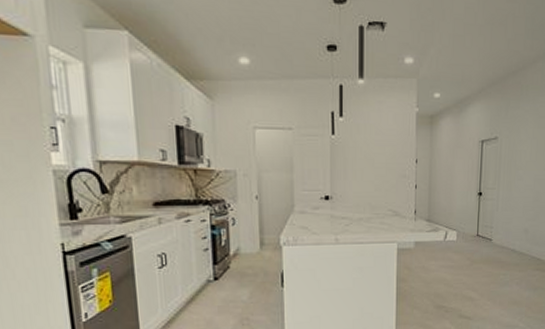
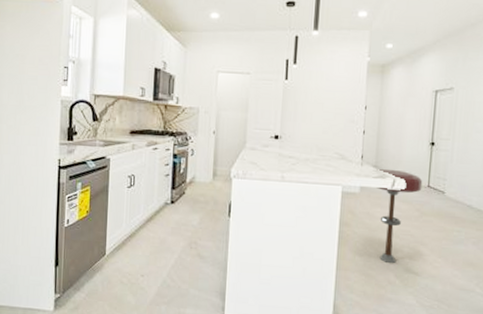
bar stool: none [430,222,472,312] -> present [377,169,423,263]

